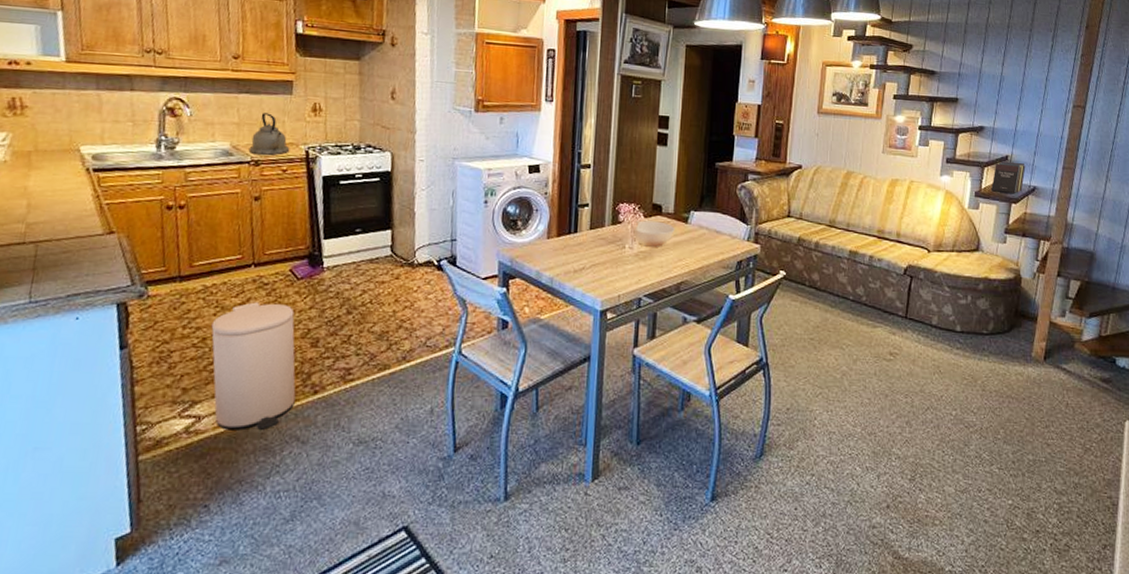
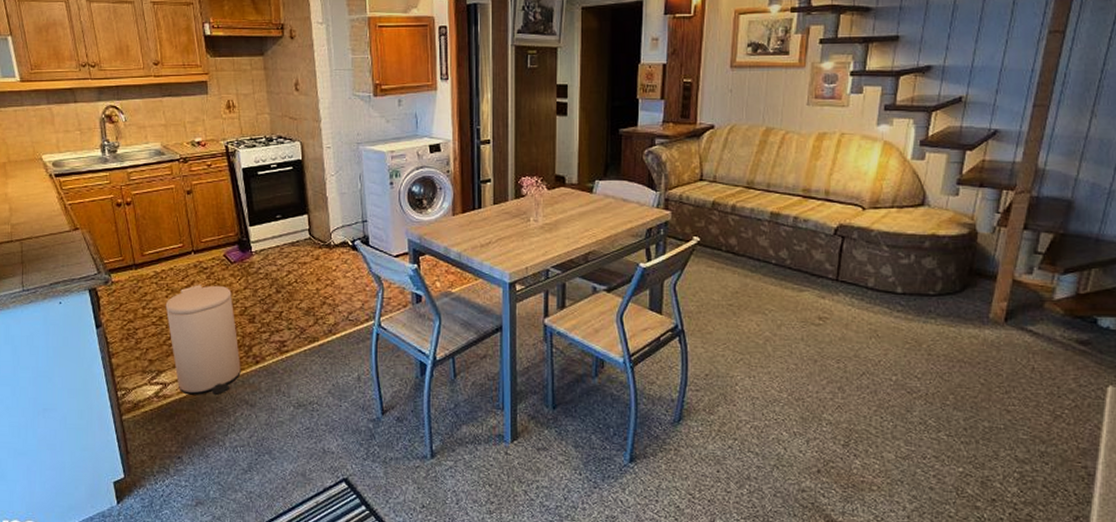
kettle: present [248,113,290,156] -> none [177,113,212,153]
bowl: present [629,220,675,247] -> none [533,192,580,219]
books: present [991,161,1026,194] -> none [941,103,985,140]

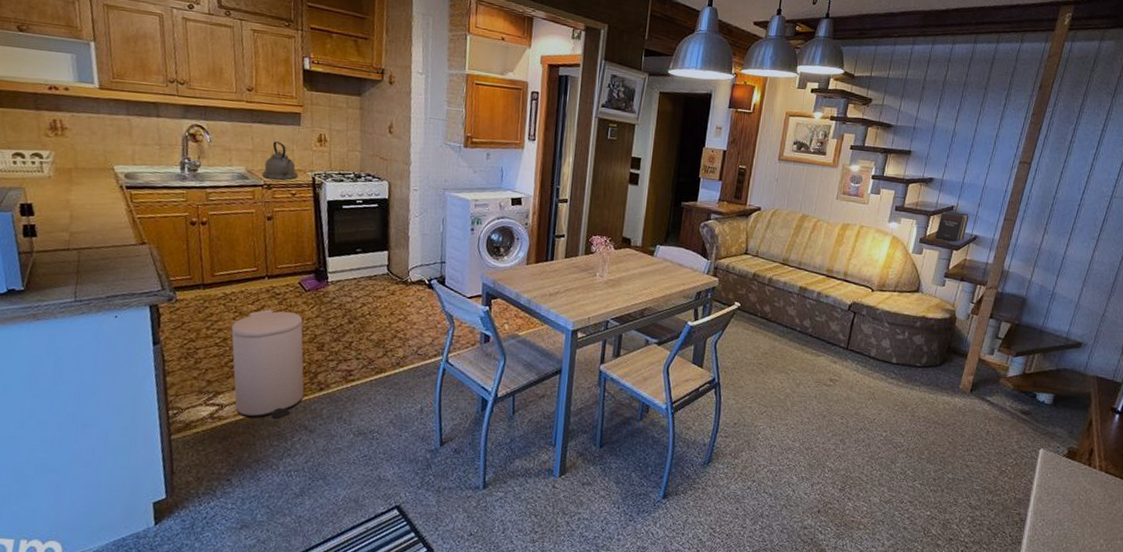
kettle: none [177,113,212,153] -> present [262,141,299,181]
books: none [941,103,985,140] -> present [935,210,969,242]

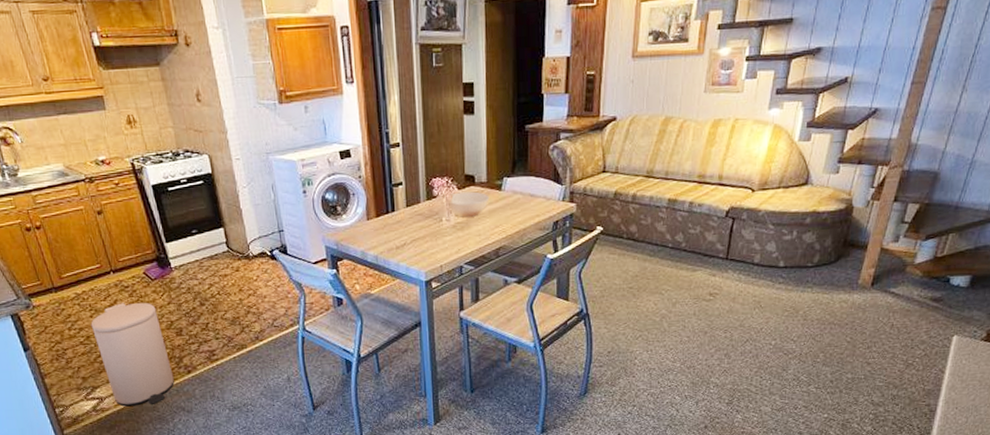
kettle: present [262,141,299,181] -> none [80,131,117,173]
bowl: none [601,252,642,276] -> present [444,191,490,217]
books: present [935,210,969,242] -> none [826,83,868,120]

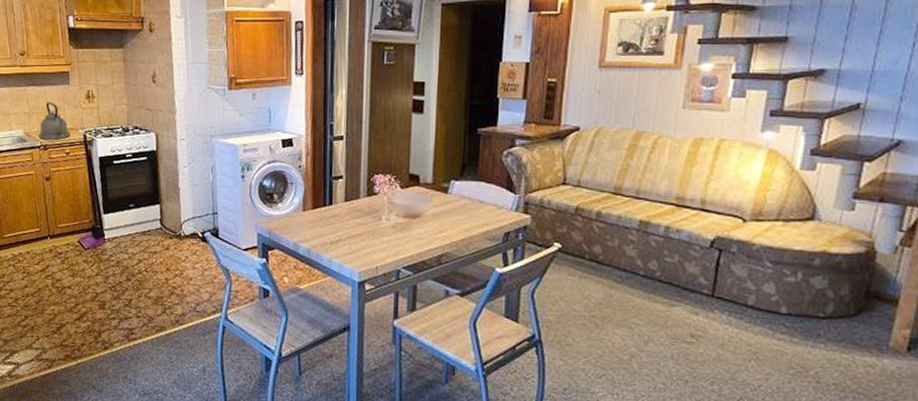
kettle: none [80,131,117,173] -> present [38,102,71,141]
pedal bin: present [91,302,174,407] -> none [21,269,90,378]

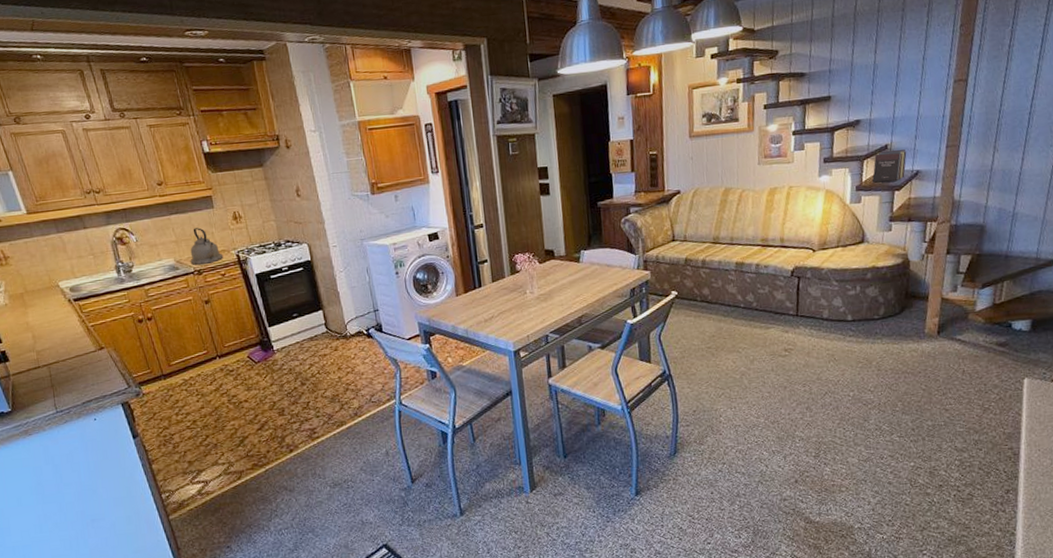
bowl: present [386,191,434,219] -> none [527,264,569,289]
books: none [835,110,886,151] -> present [872,149,907,183]

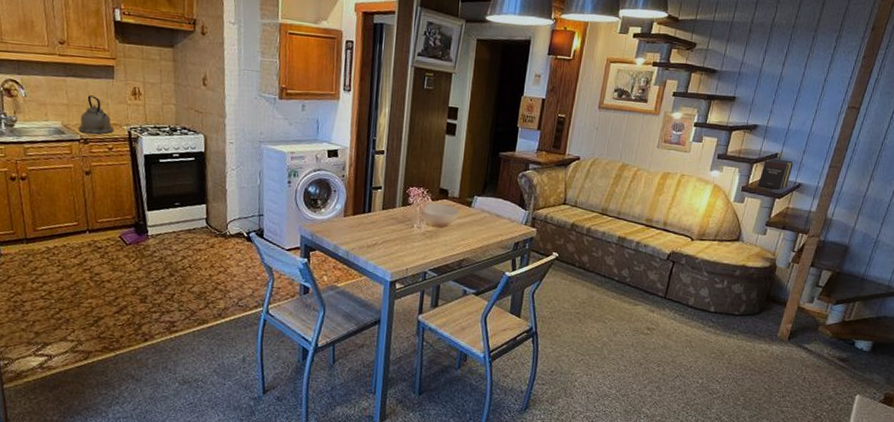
bowl: none [527,264,569,289] -> present [418,203,460,228]

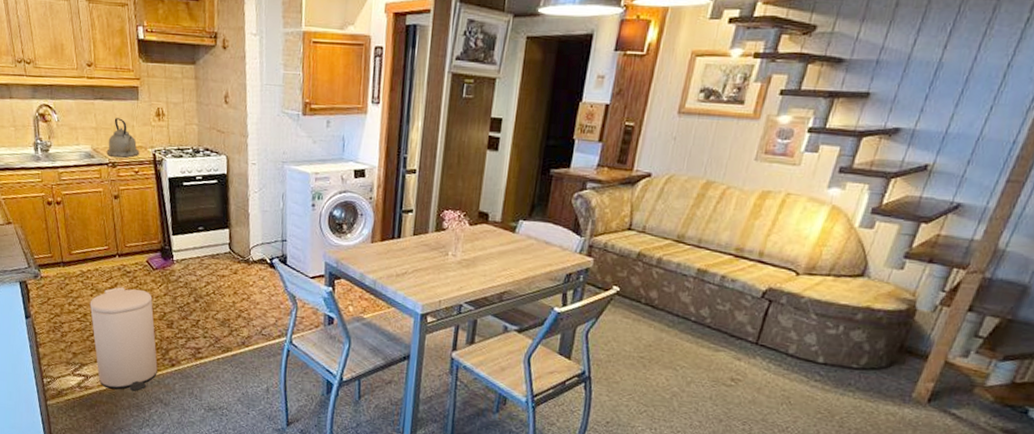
pedal bin: none [55,263,129,369] -> present [89,287,158,391]
bowl: present [418,203,460,228] -> none [453,228,502,256]
books: present [758,158,794,190] -> none [896,171,951,212]

